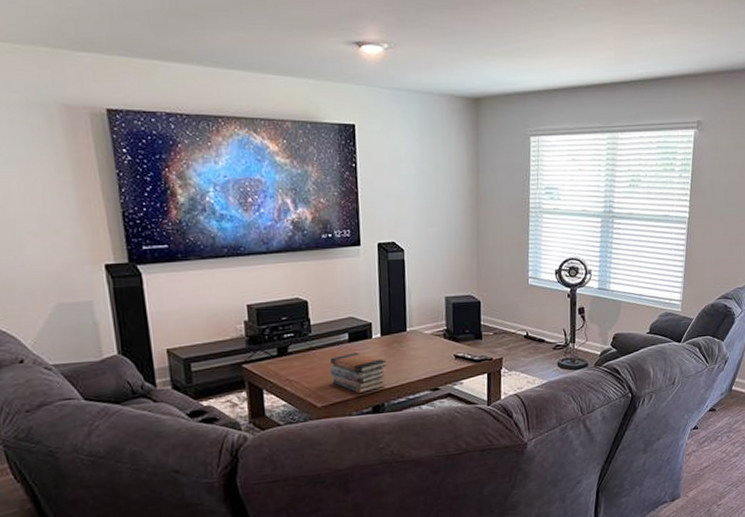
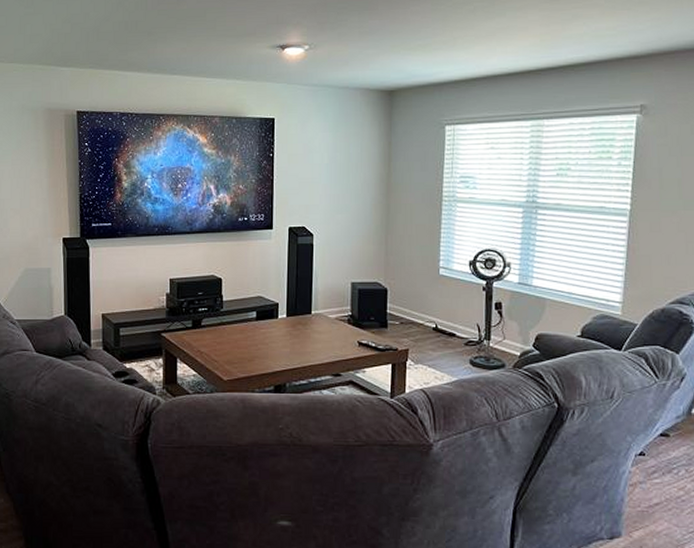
book stack: present [330,352,387,394] -> none [237,331,291,372]

